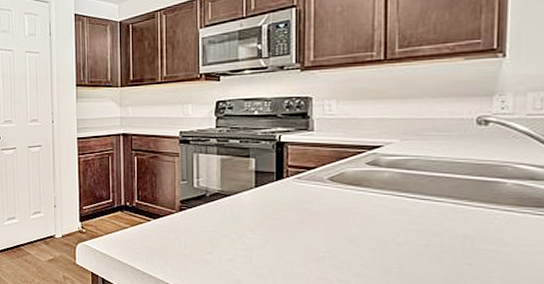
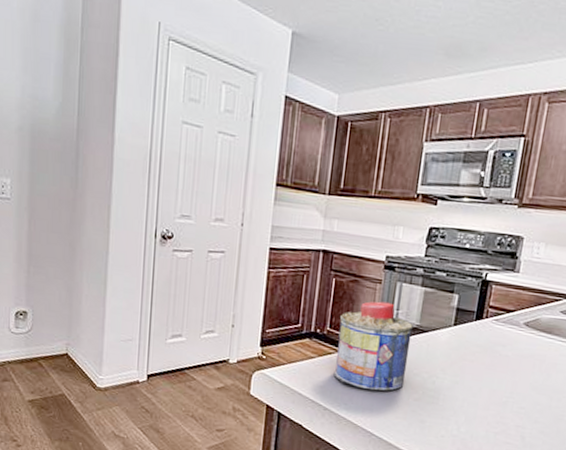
canister: none [146,172,215,254] -> present [334,301,413,392]

